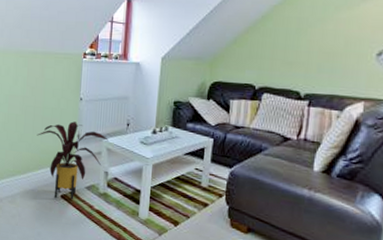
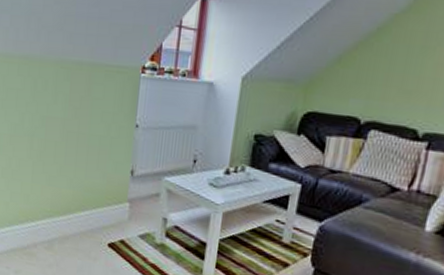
house plant: present [36,121,108,200] -> none [80,154,169,250]

